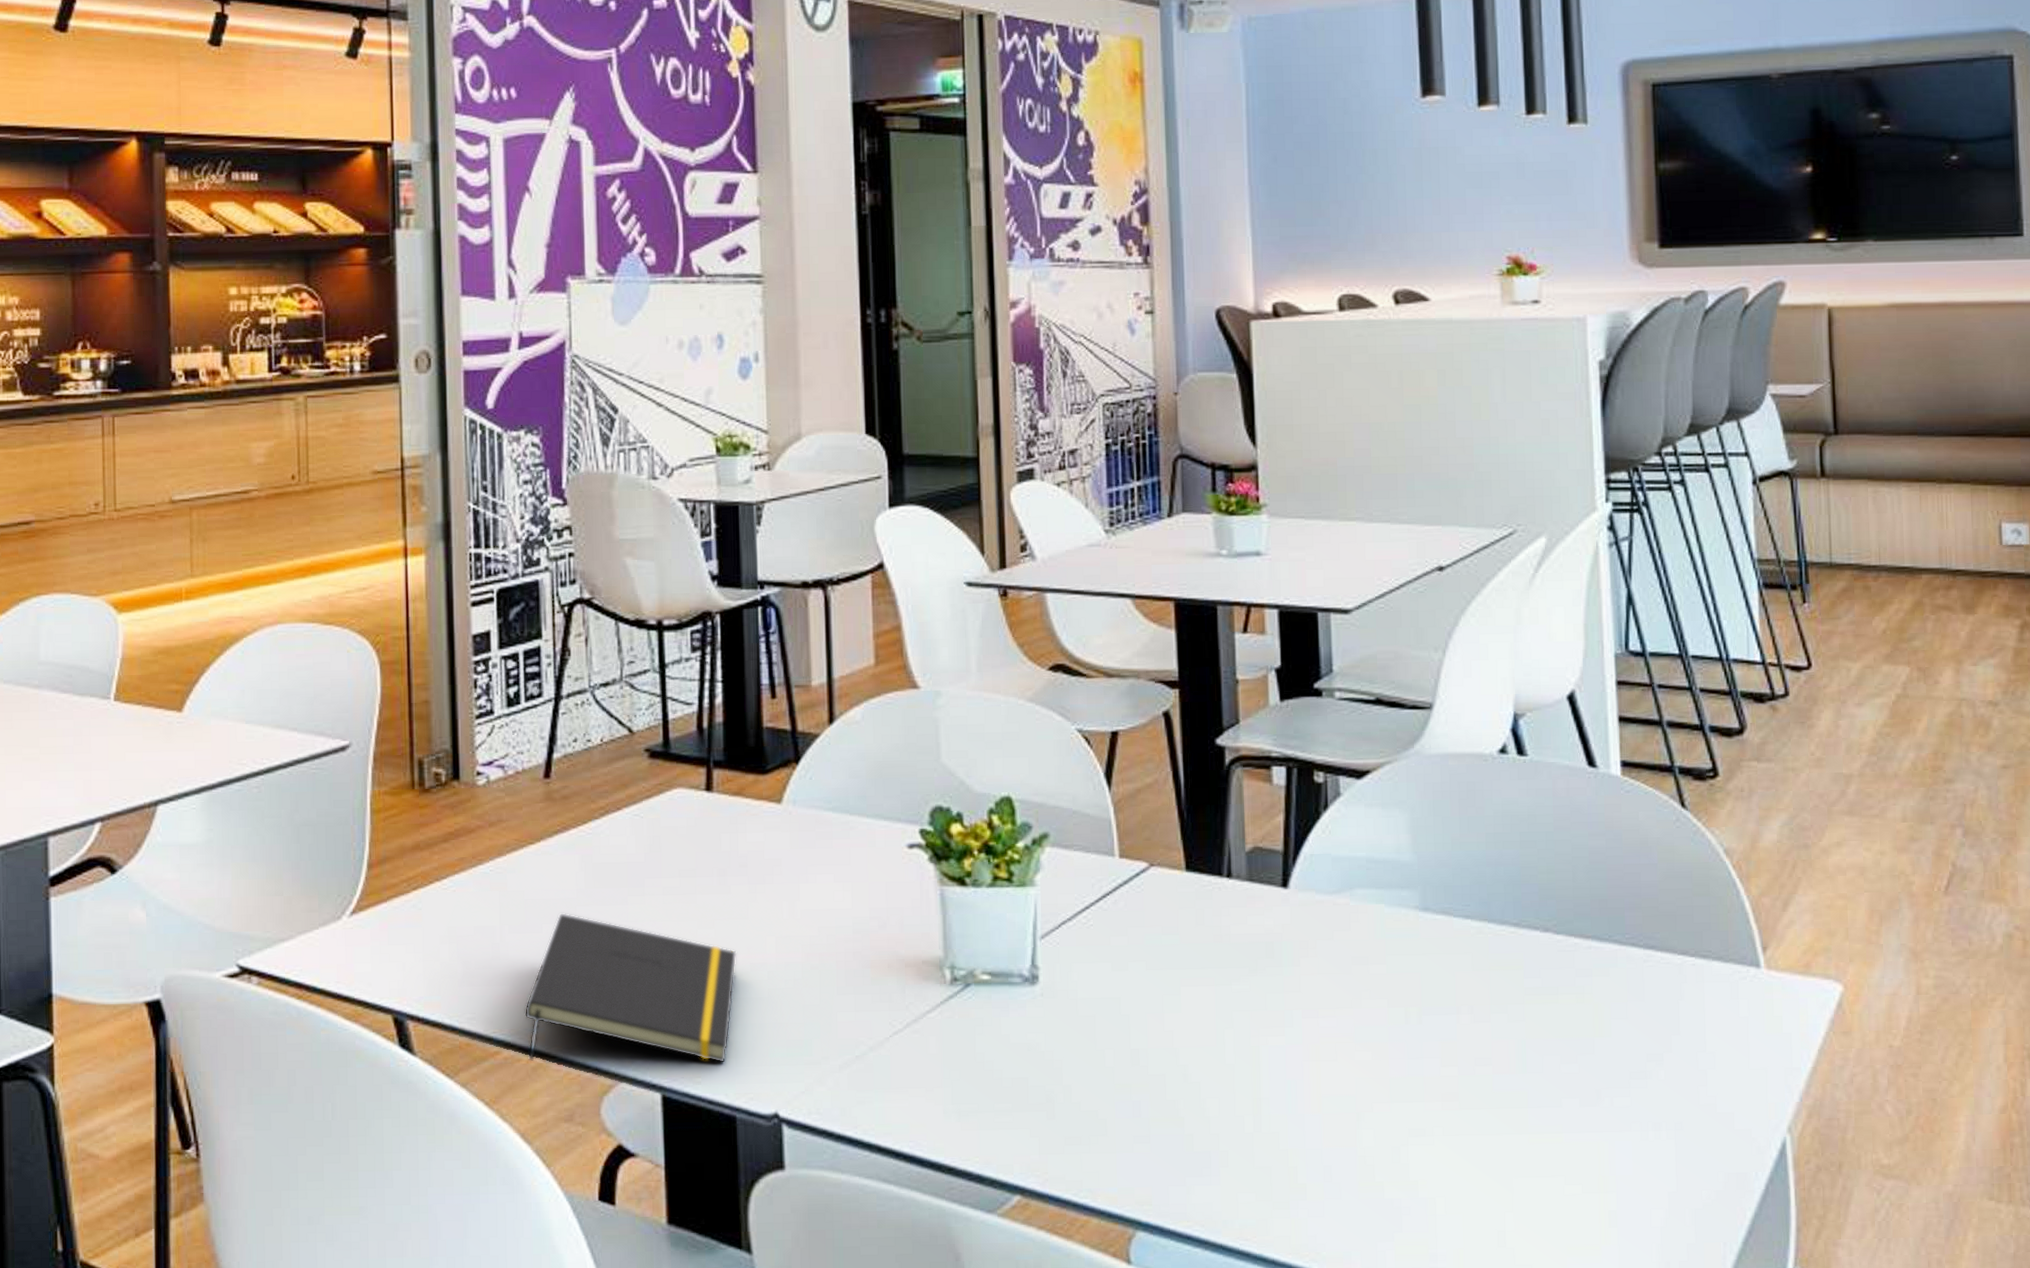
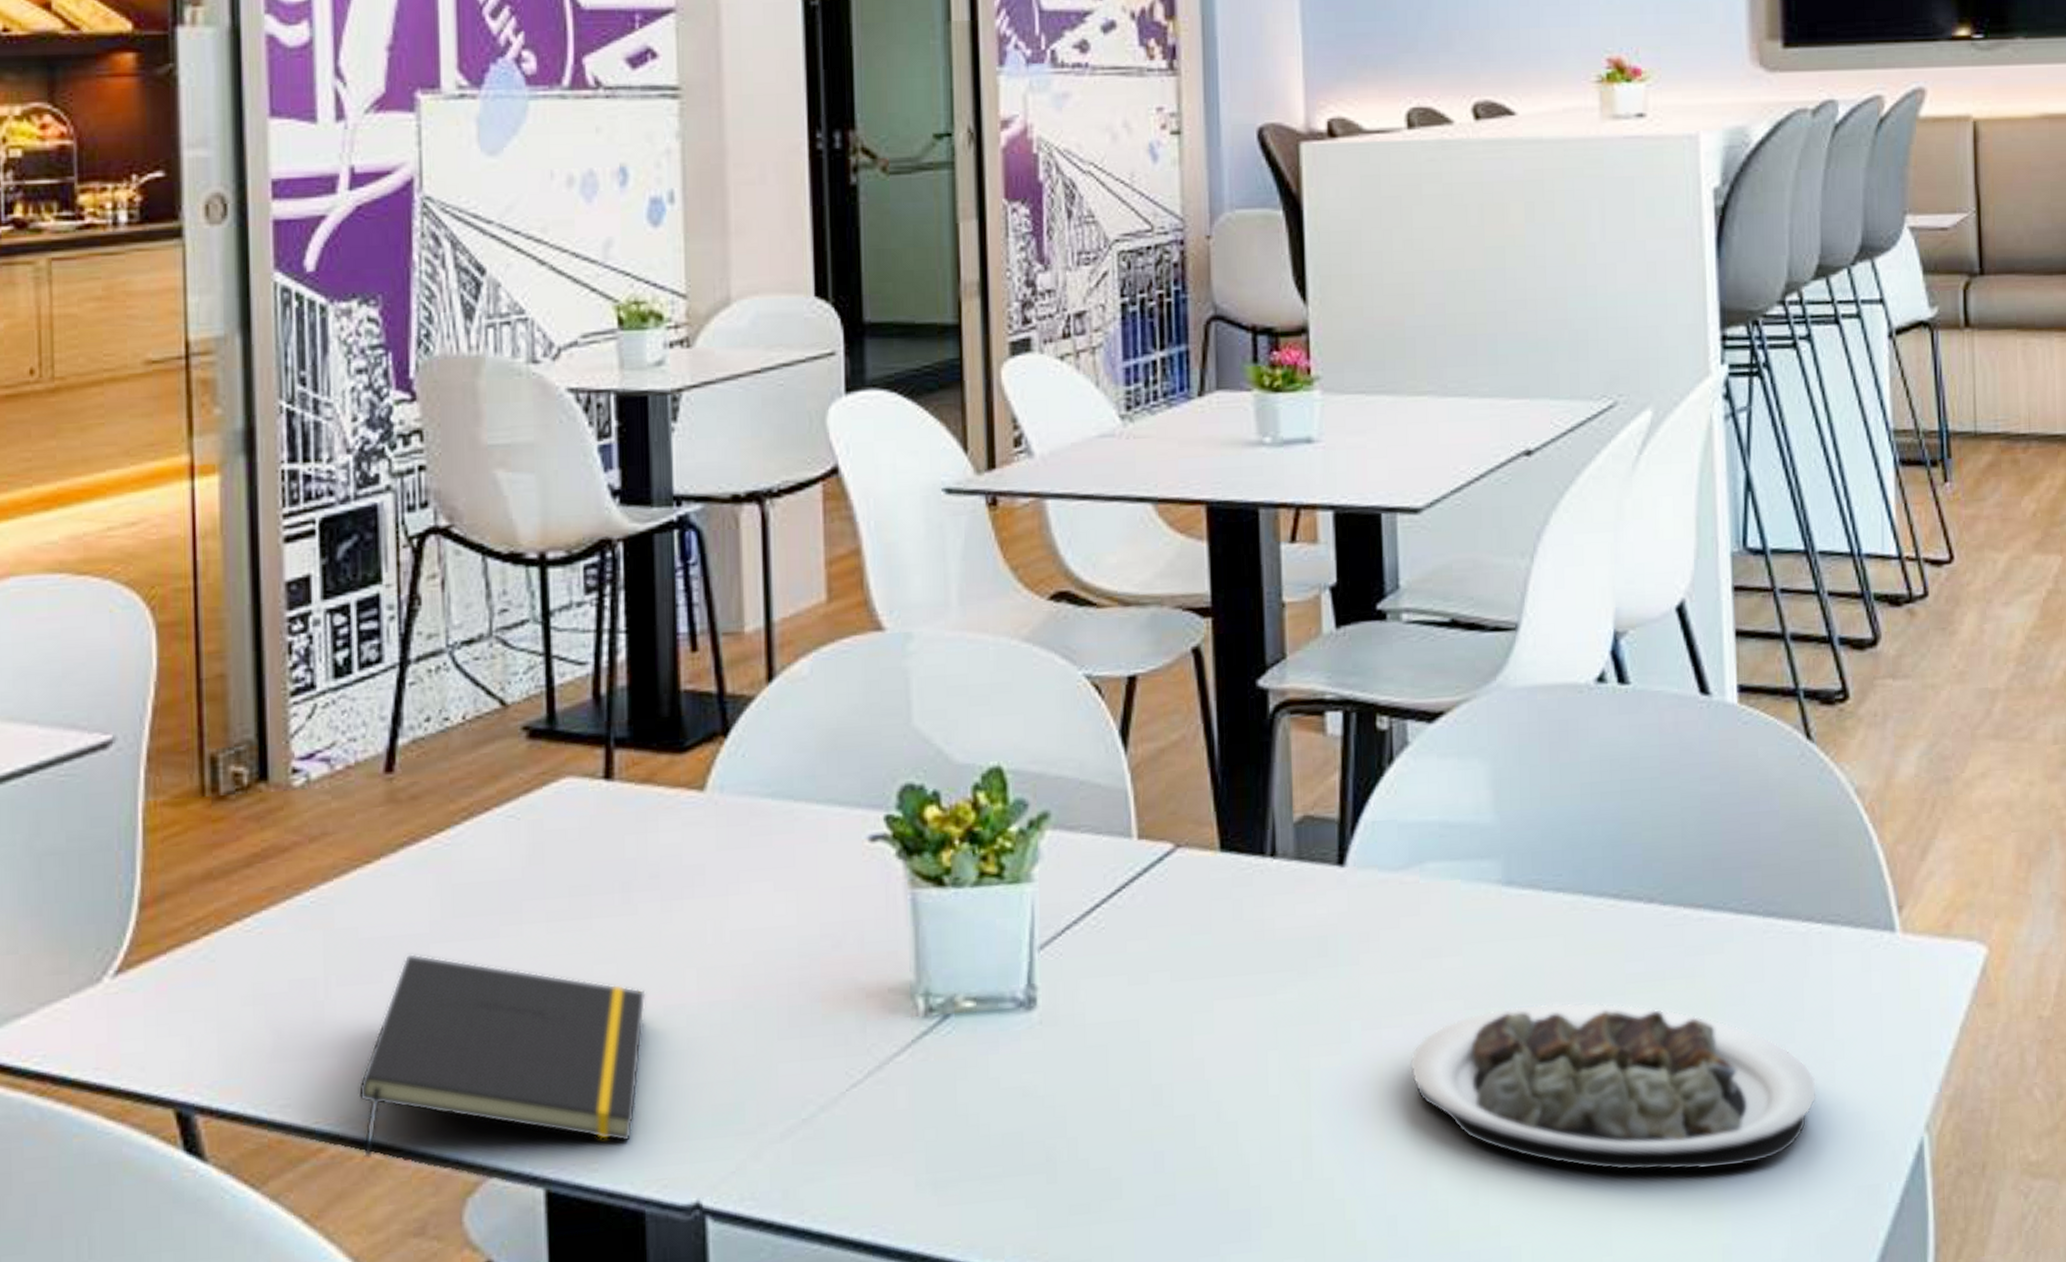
plate: none [1341,1007,1692,1150] -> present [1409,1002,1818,1171]

